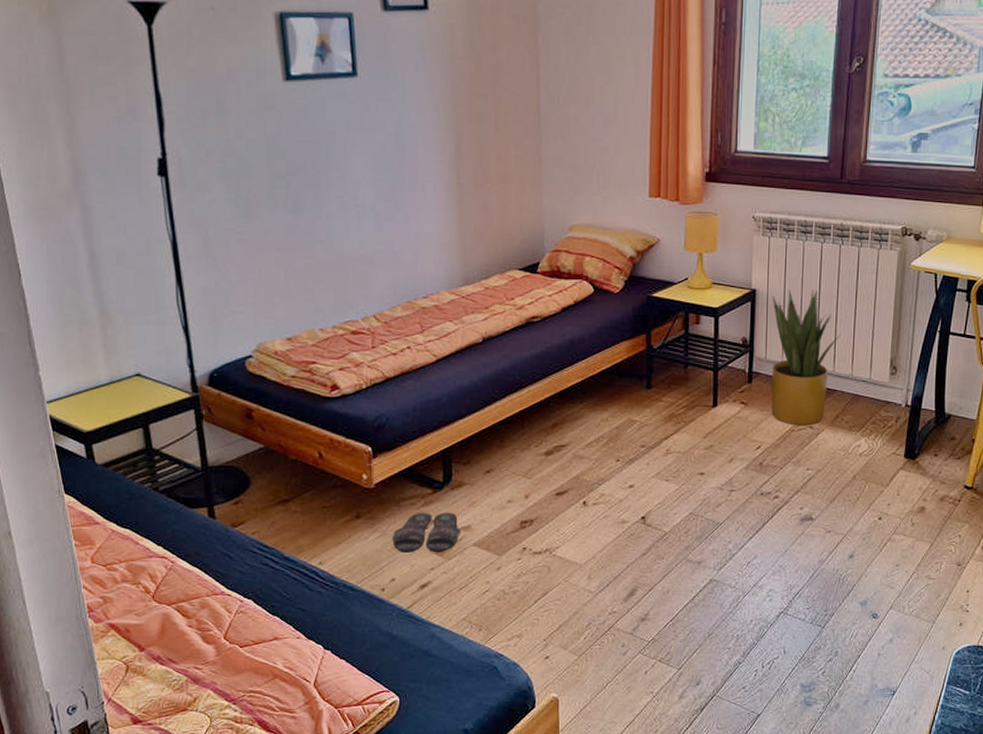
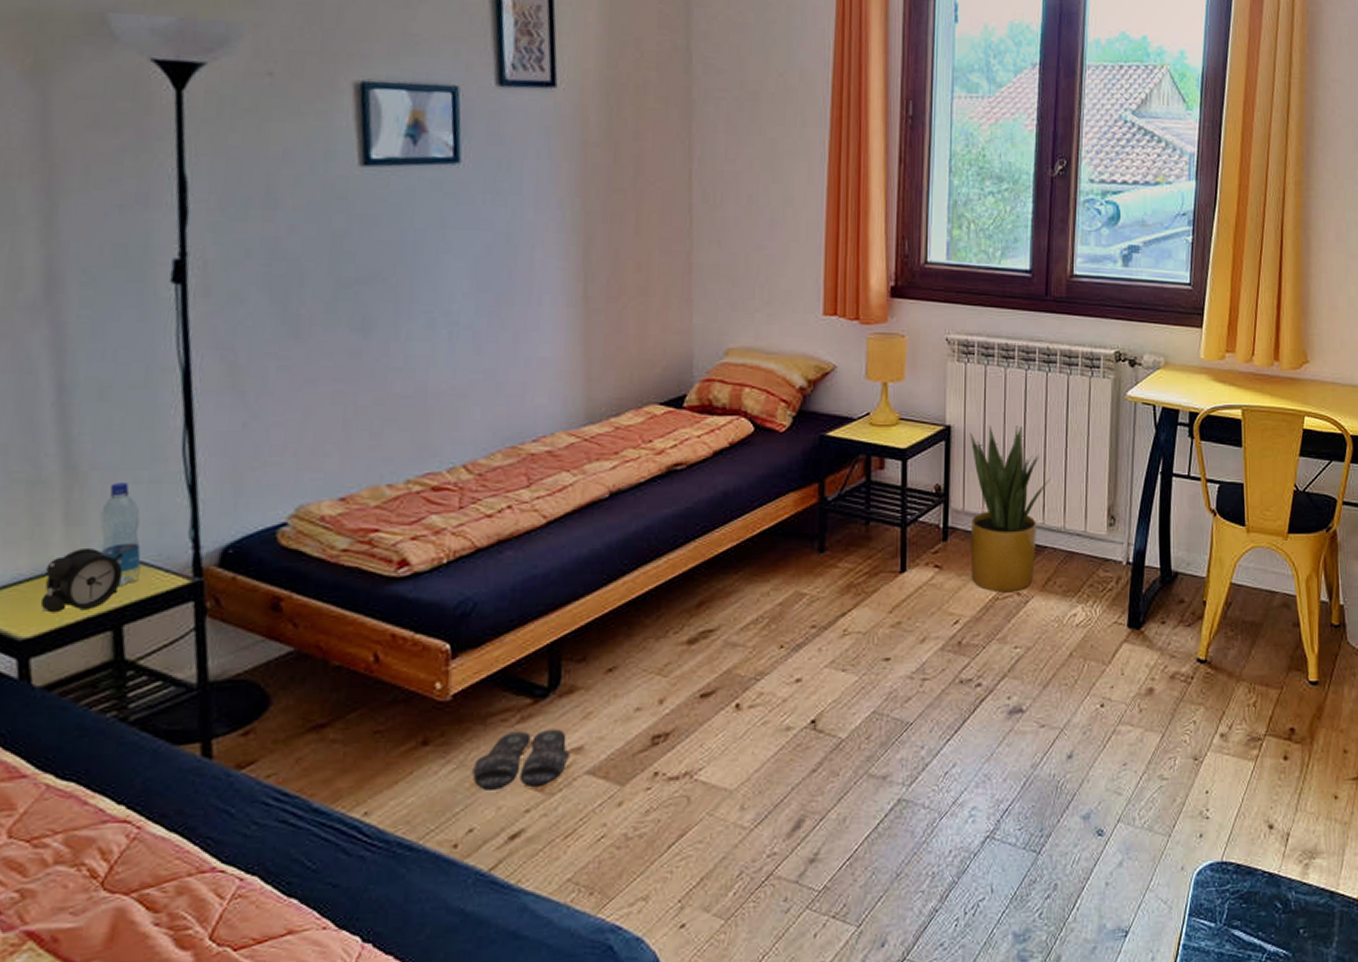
alarm clock: none [95,369,145,414] -> present [40,547,125,613]
bottle: none [127,324,157,398] -> present [100,483,141,587]

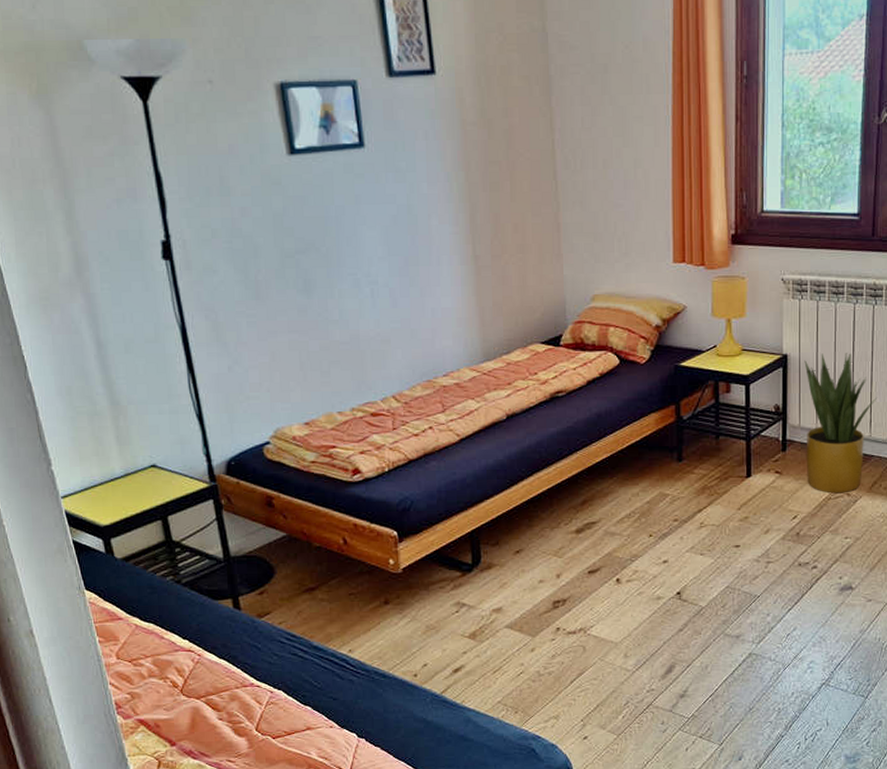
alarm clock: present [40,547,125,613] -> none [111,461,162,508]
bottle: present [100,483,141,587] -> none [140,413,173,489]
slippers: present [473,729,571,790] -> none [423,594,493,637]

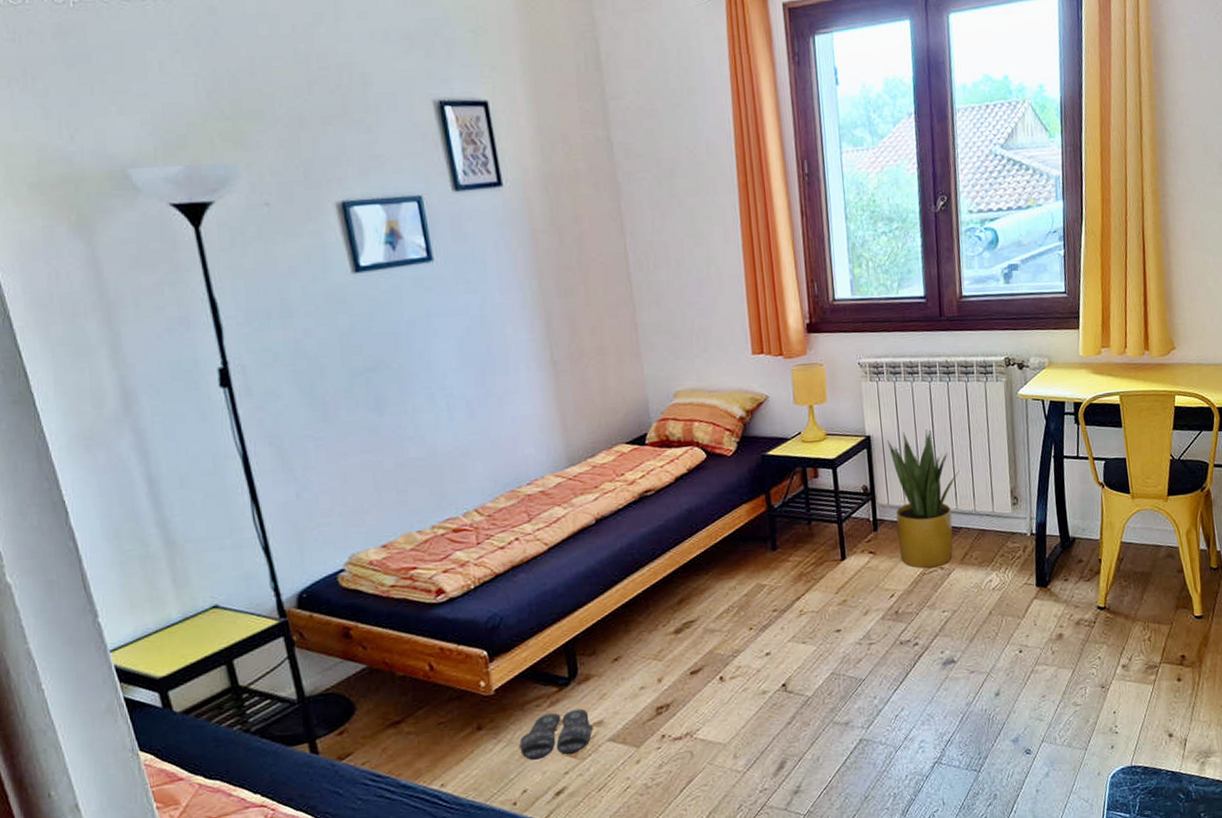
slippers: none [423,594,493,637] -> present [519,708,594,760]

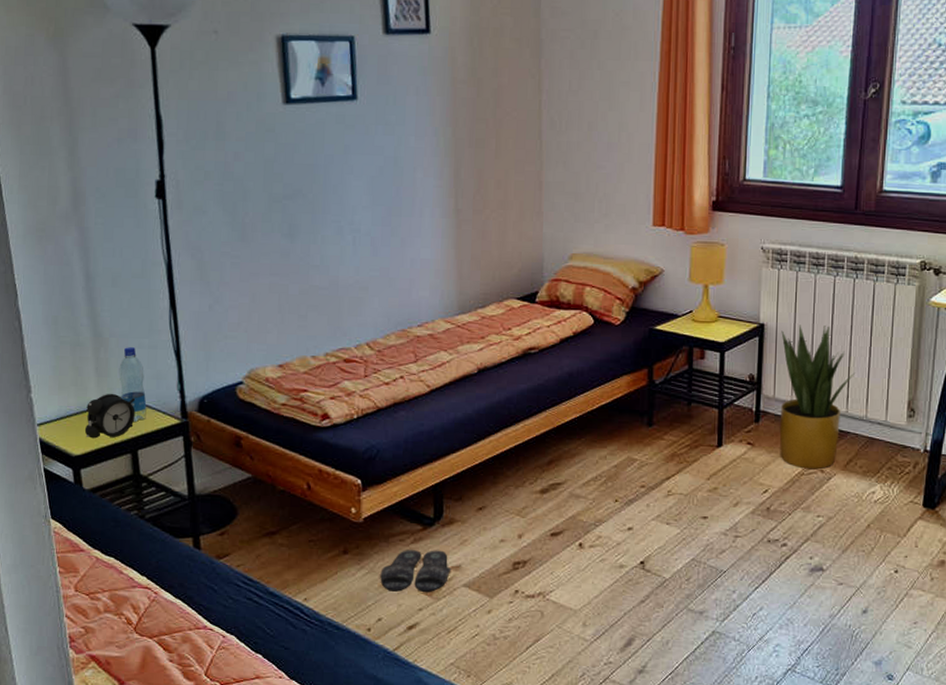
alarm clock: none [167,603,226,657] -> present [84,393,136,439]
bottle: none [200,550,238,631] -> present [118,347,147,423]

